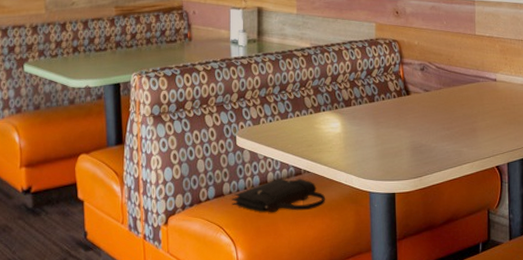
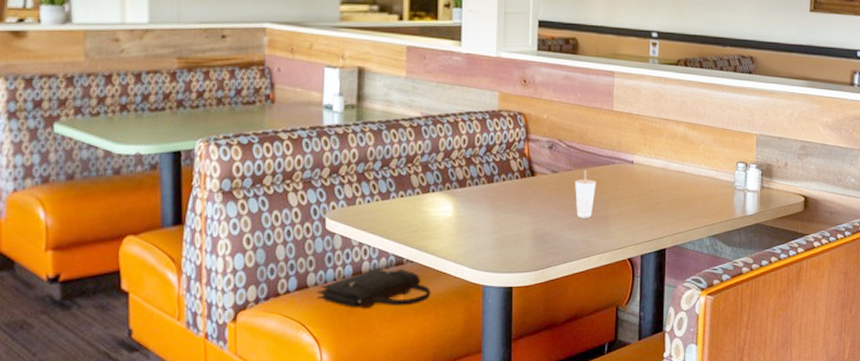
cup: none [445,87,464,131] -> present [575,169,596,218]

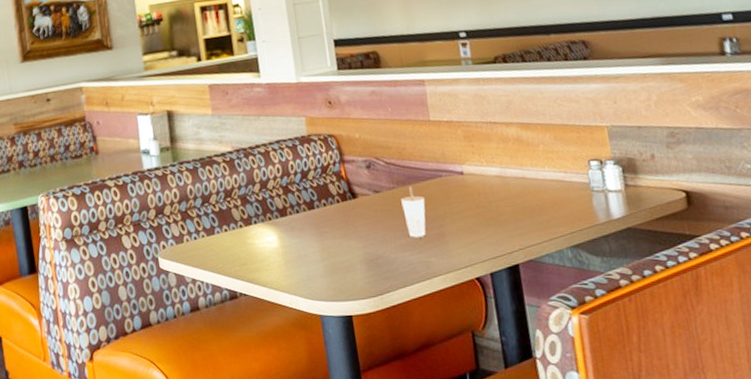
handbag: present [316,268,431,309] -> none [159,302,270,344]

